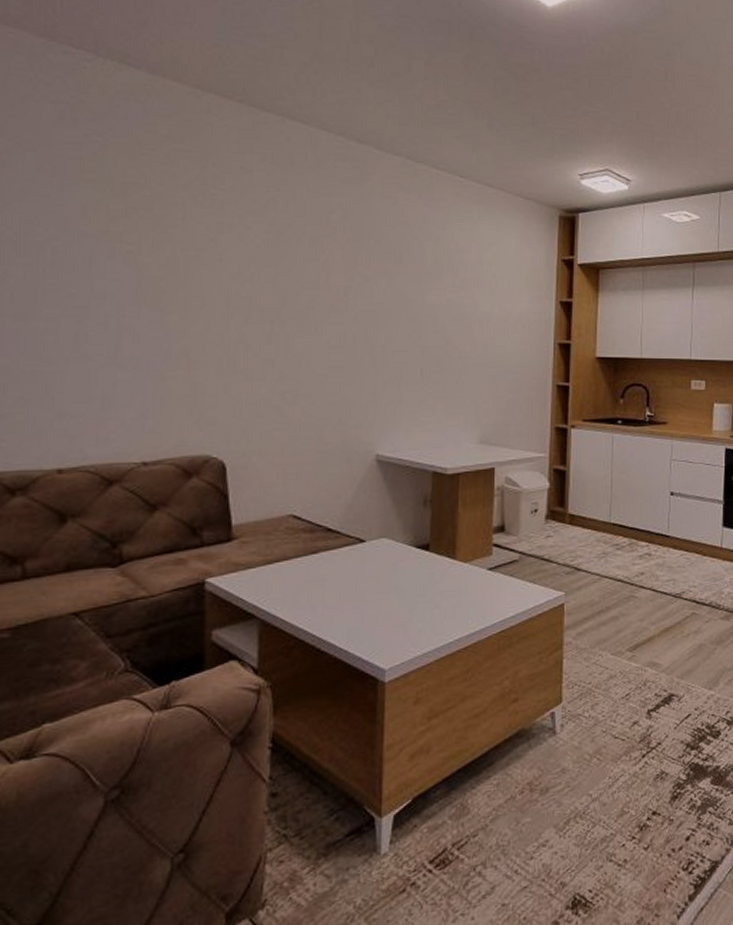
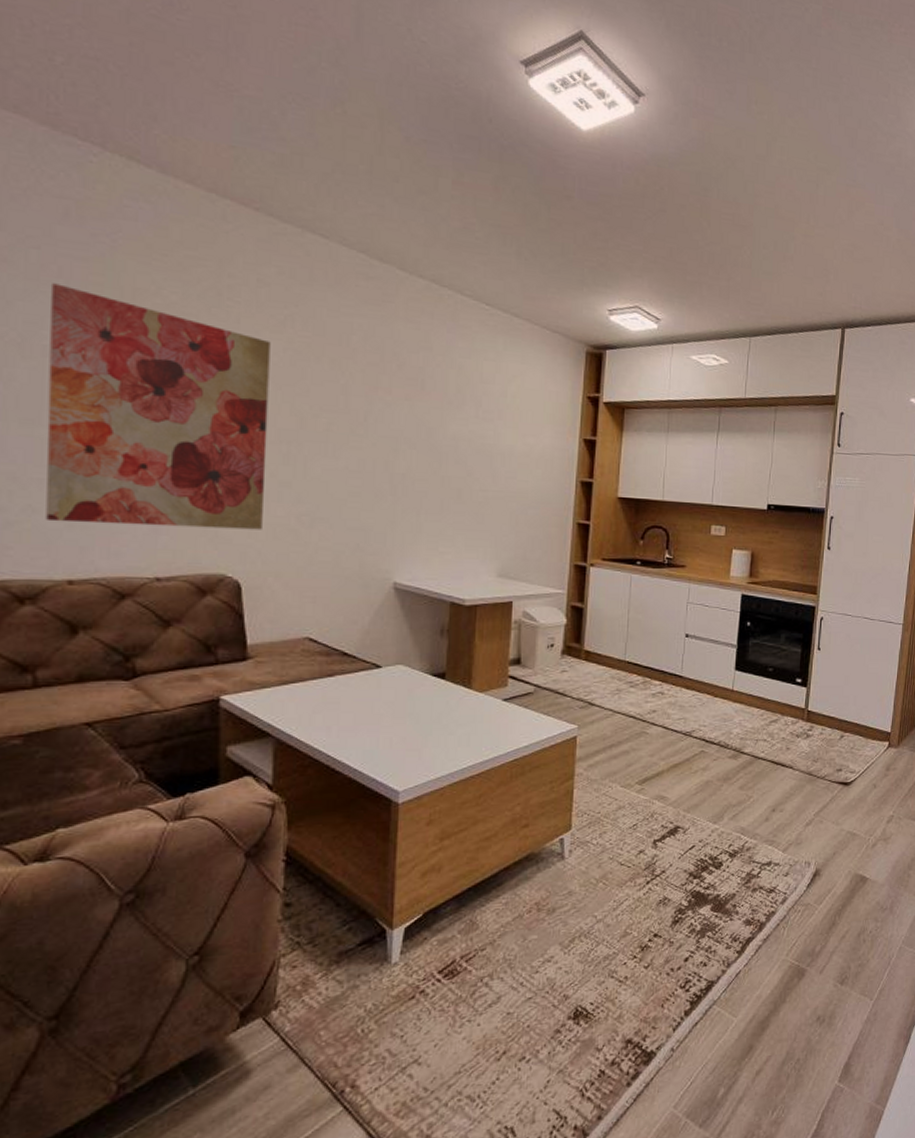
wall art: none [37,183,253,412] -> present [46,283,271,530]

